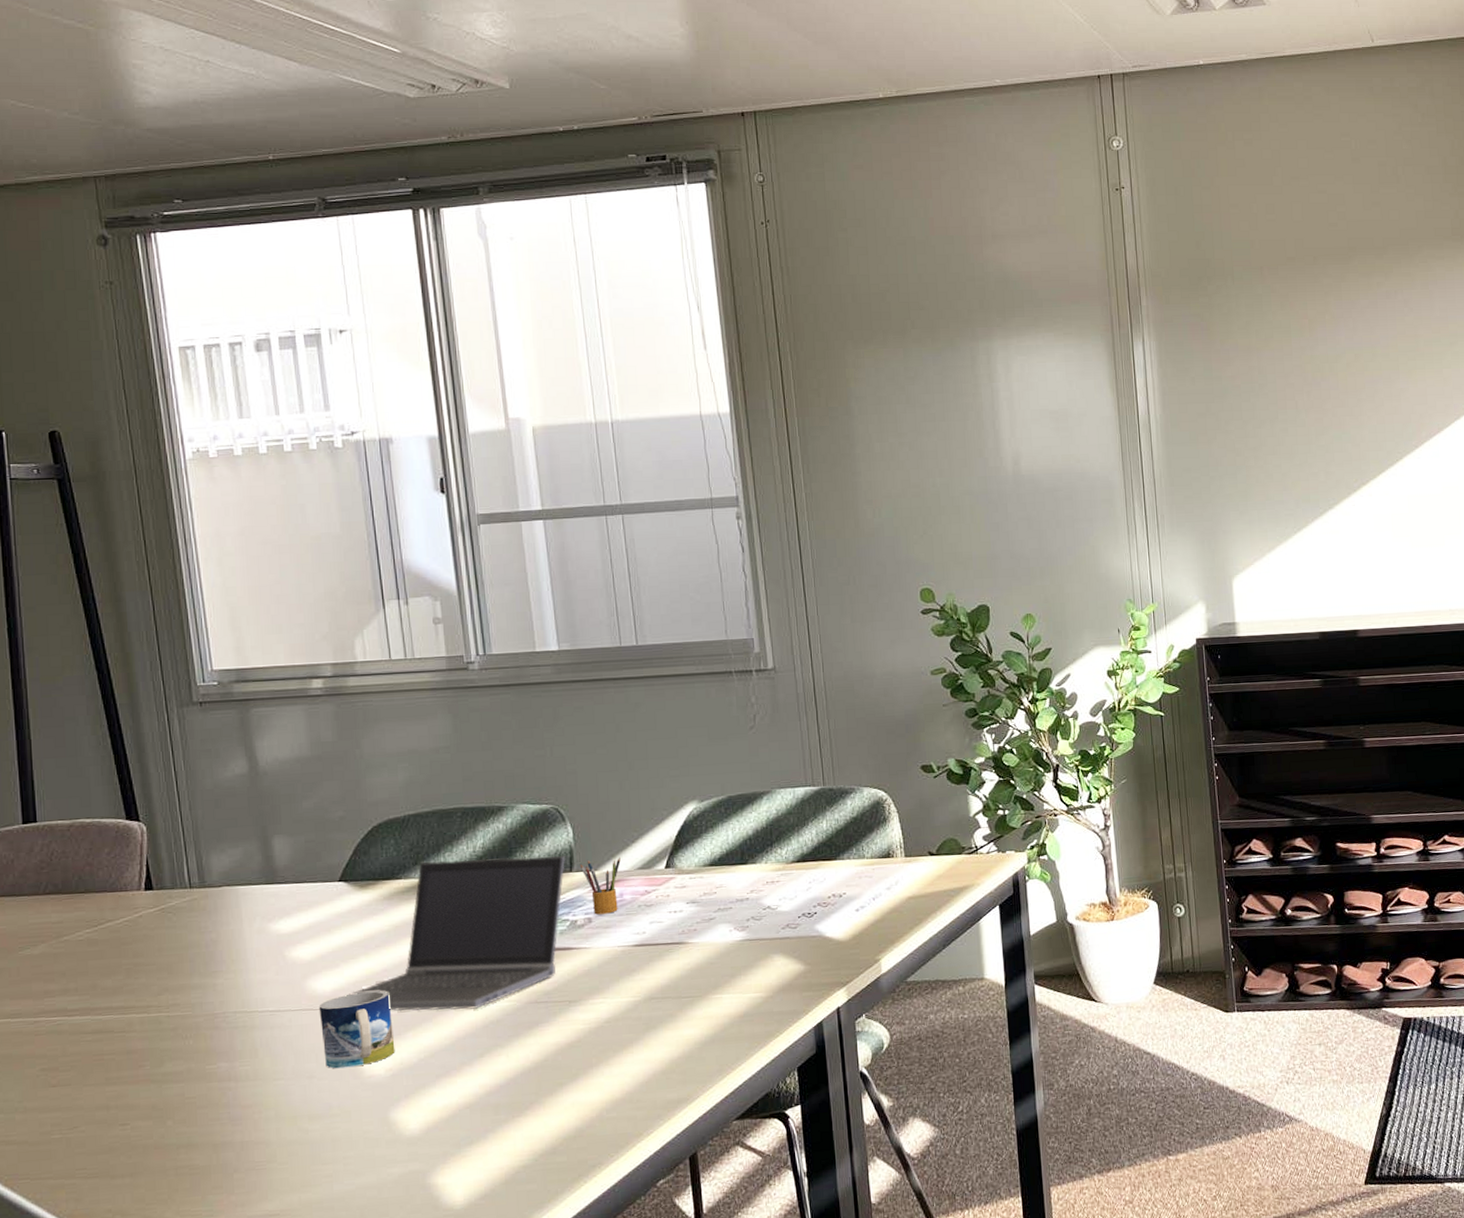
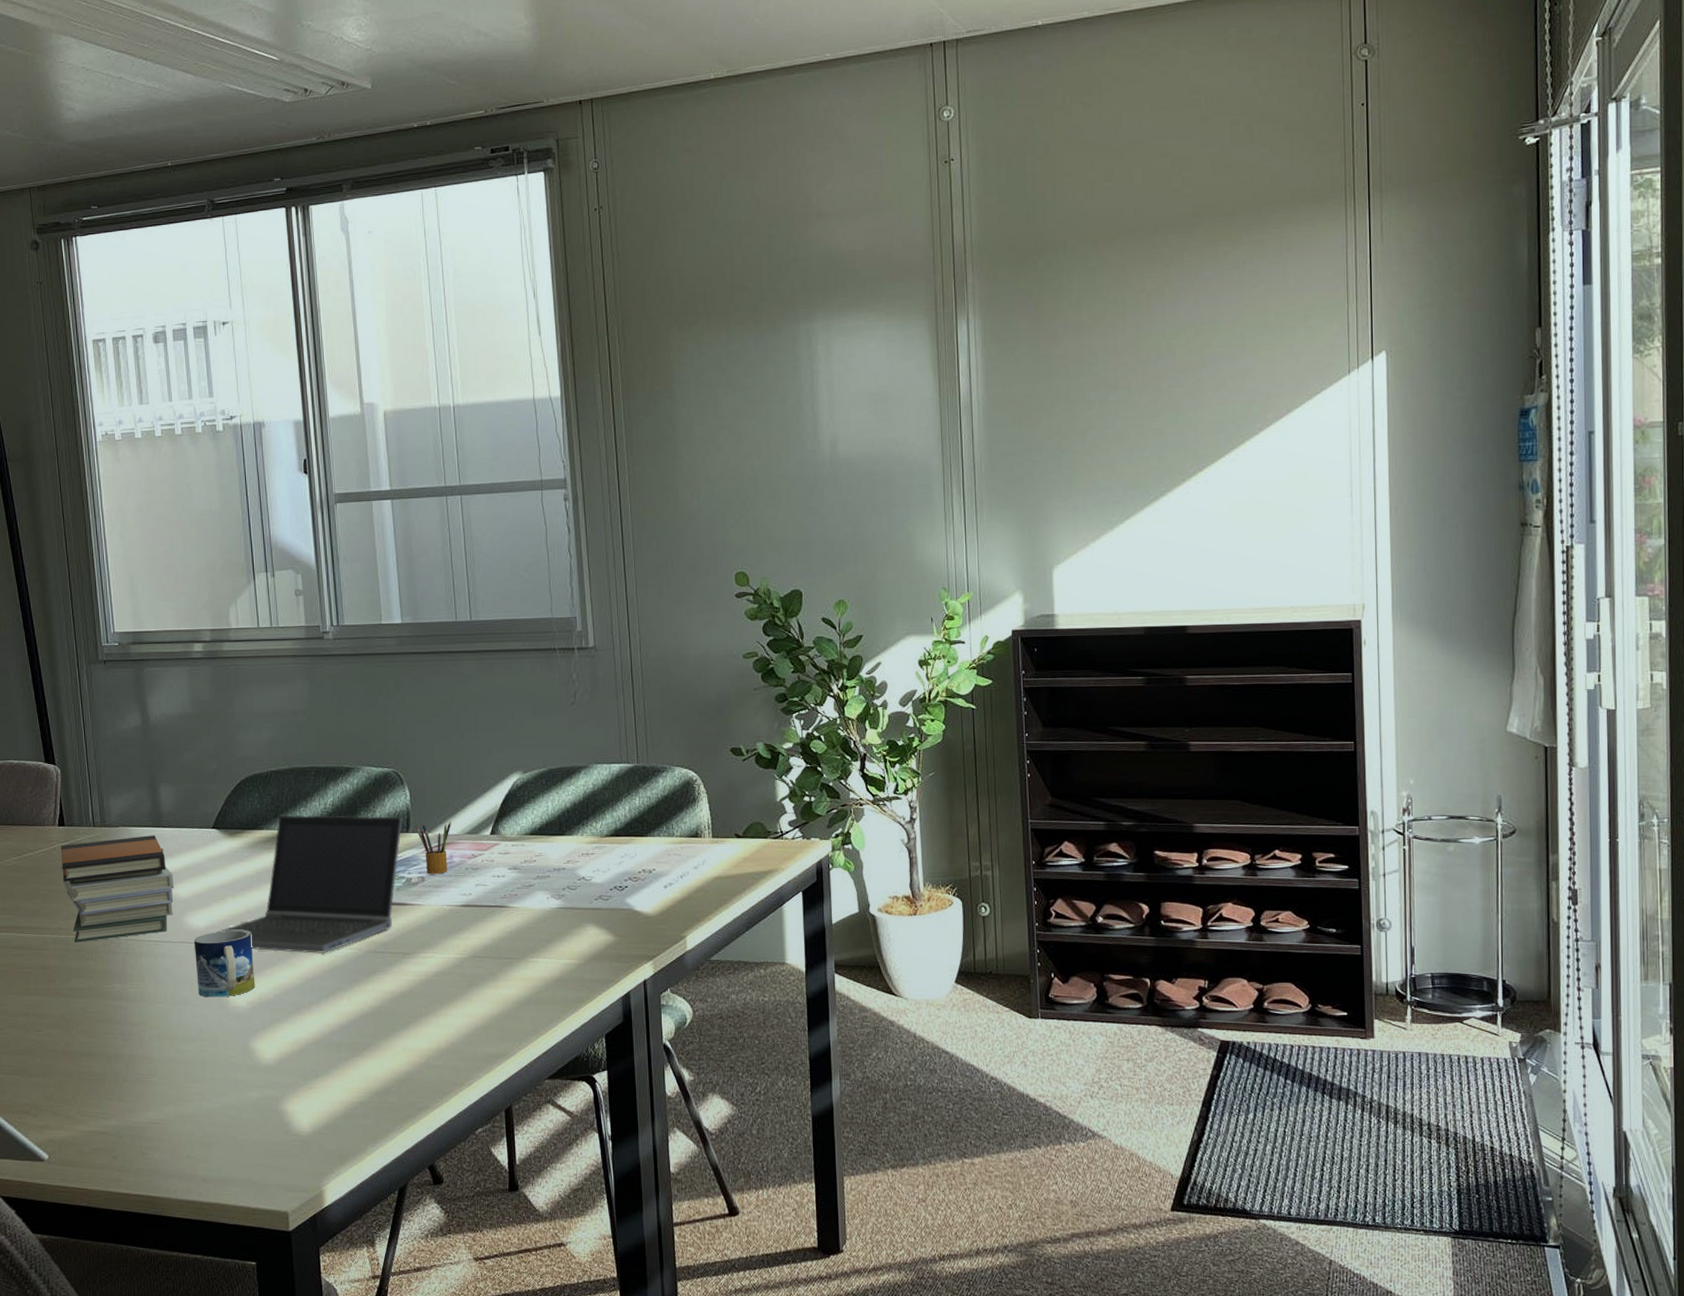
book stack: none [148,893,294,1021] -> present [60,835,175,943]

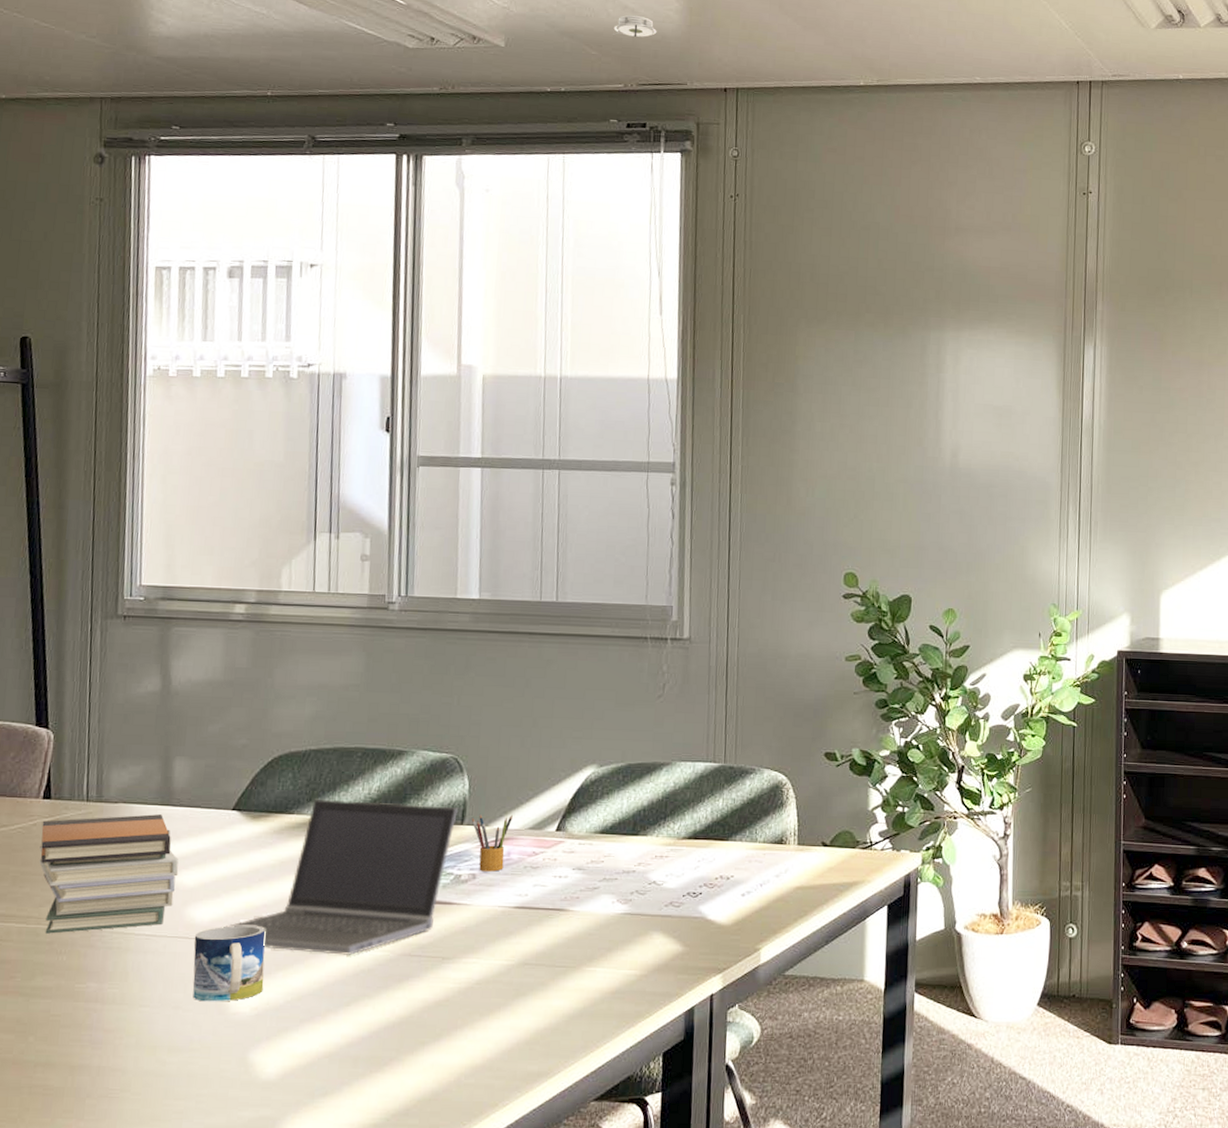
smoke detector: none [468,38,510,62] -> present [612,14,657,37]

